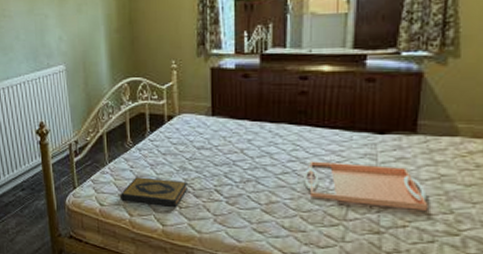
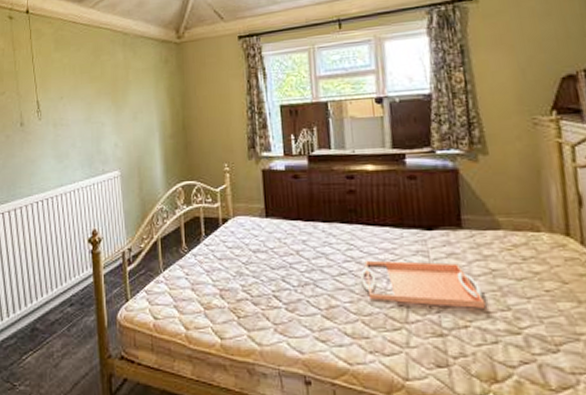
hardback book: present [121,177,187,207] -> none [176,285,245,317]

